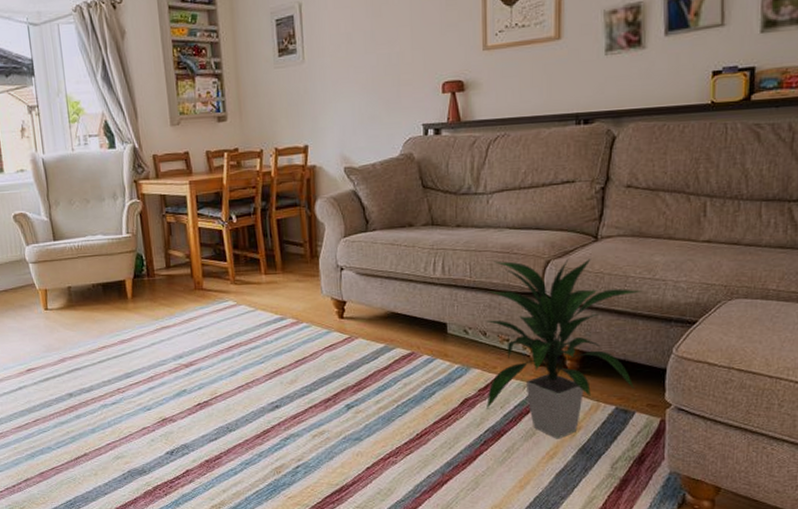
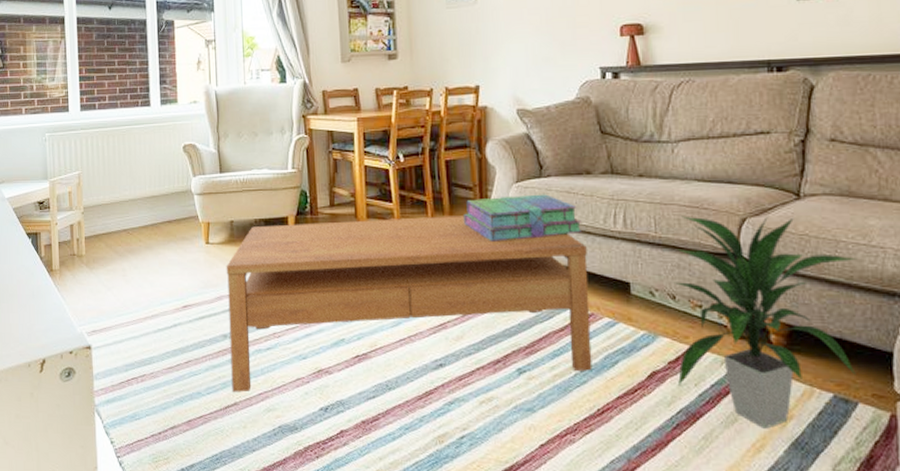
coffee table: none [66,271,413,444] -> present [226,216,593,392]
stack of books: none [295,247,404,293] -> present [464,194,581,241]

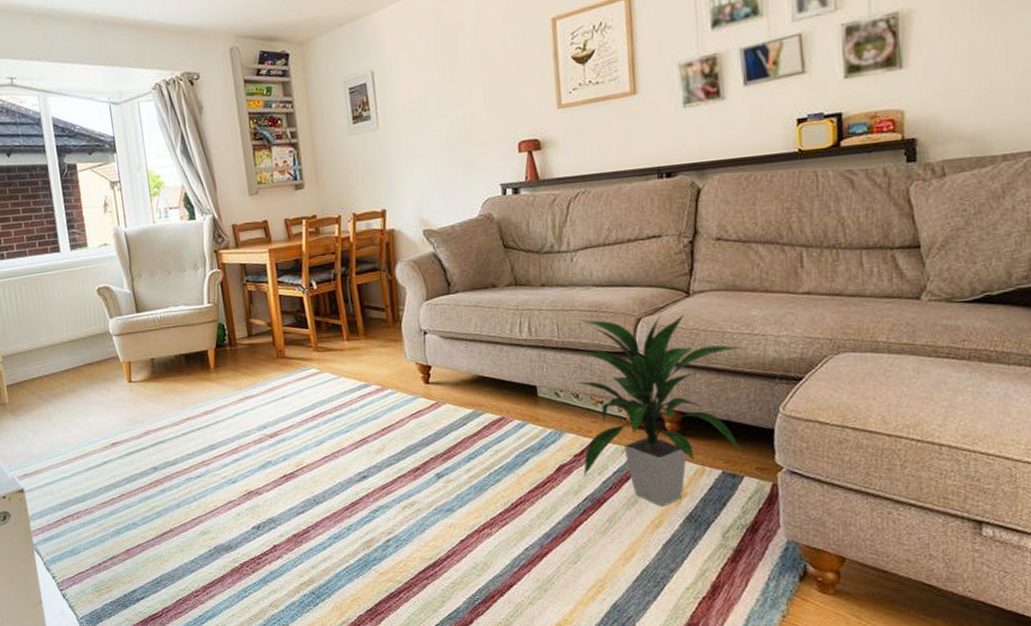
coffee table: present [226,216,593,392] -> none [150,336,505,520]
stack of books: present [464,194,581,241] -> none [378,309,490,358]

